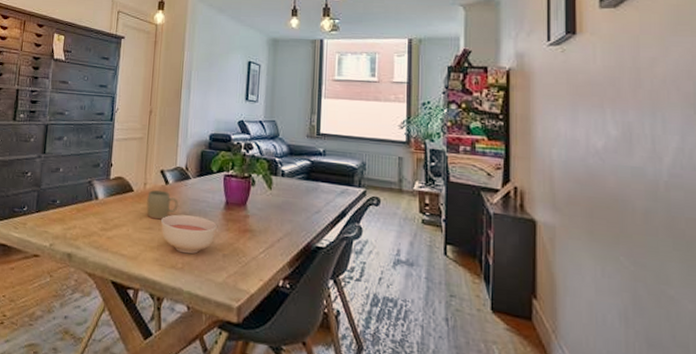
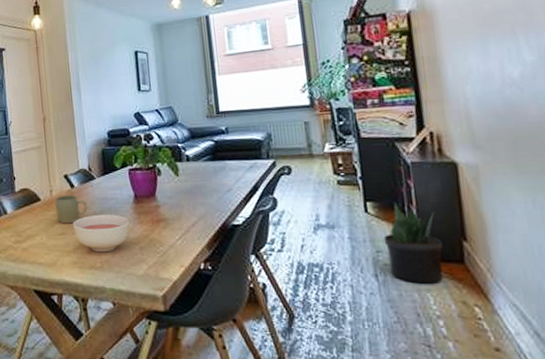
planter: none [458,249,513,337] -> present [383,201,443,284]

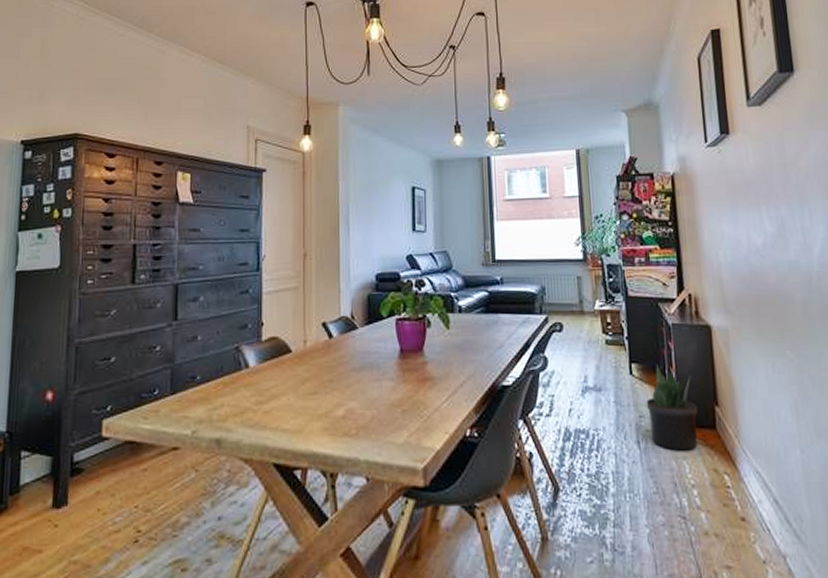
mug: present [55,194,88,224] -> none [309,346,346,382]
bowl: present [73,214,130,253] -> none [328,371,393,417]

